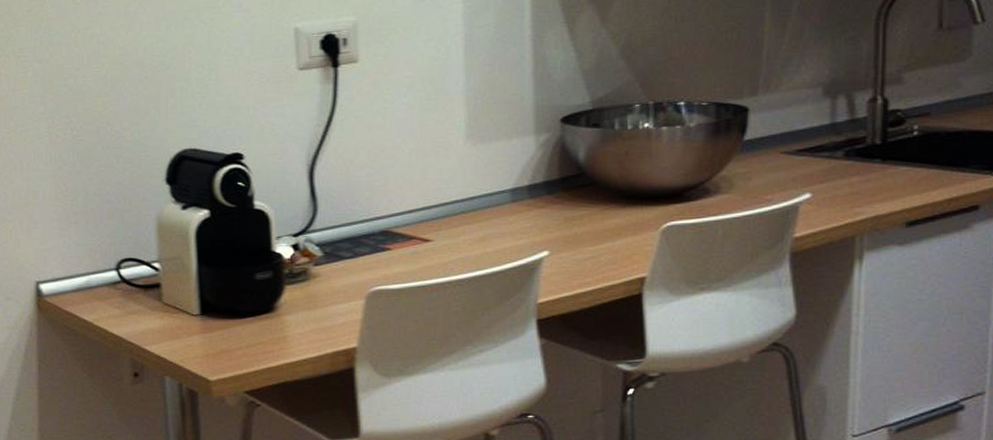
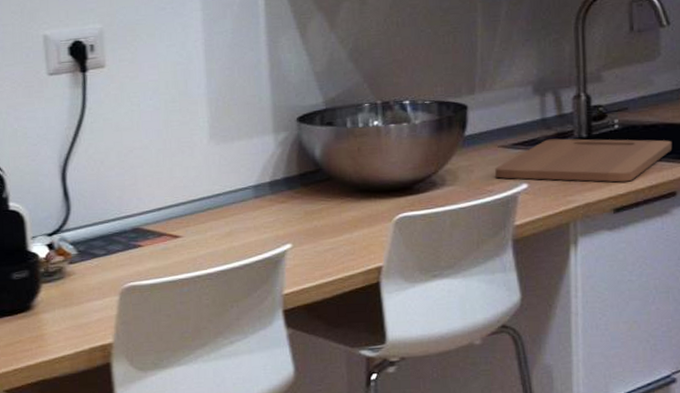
cutting board: none [776,145,979,194] -> present [495,138,673,183]

